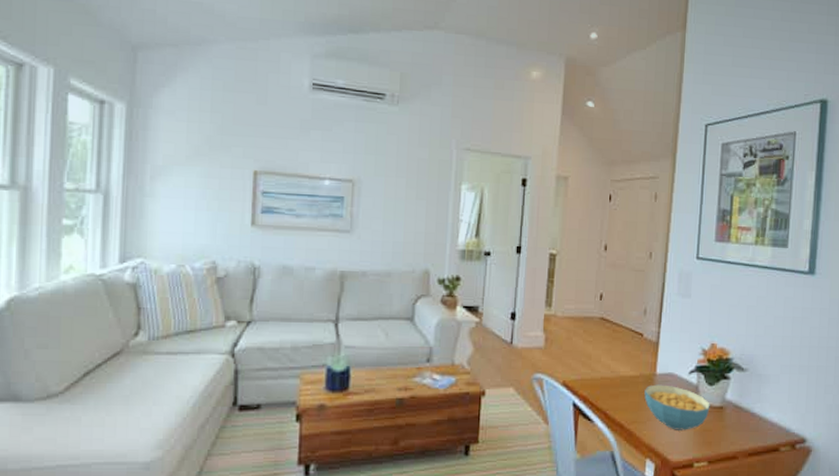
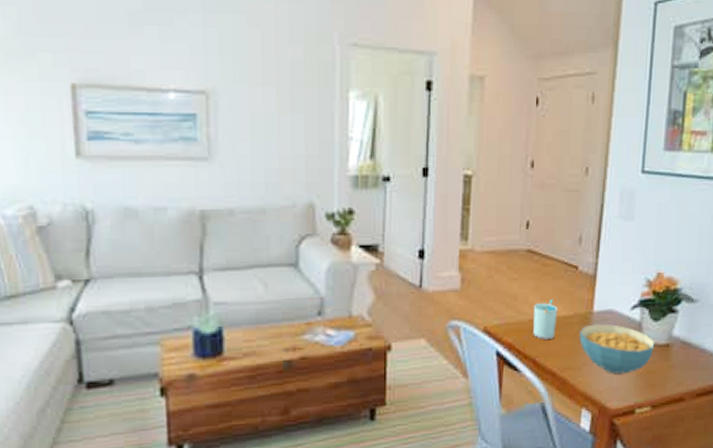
cup: none [605,361,626,396] -> present [533,300,558,341]

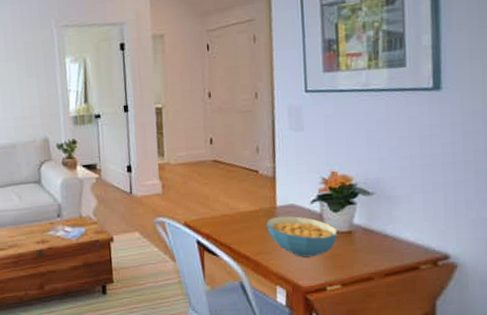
cup: present [533,300,558,341] -> none [223,198,246,231]

